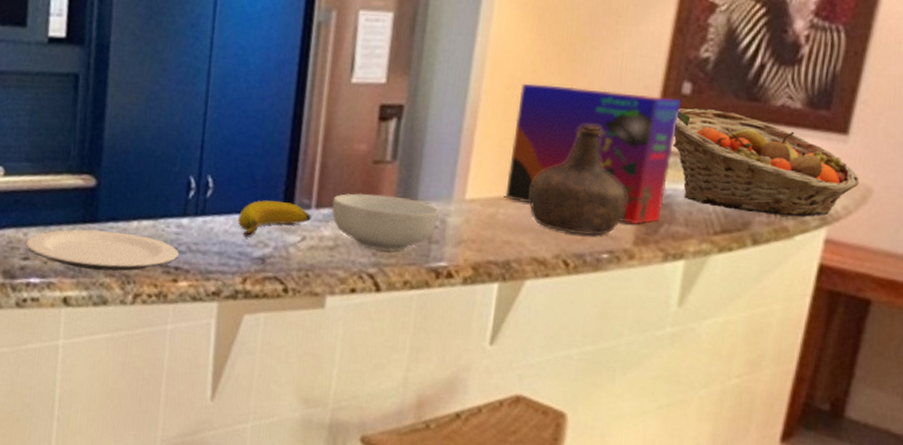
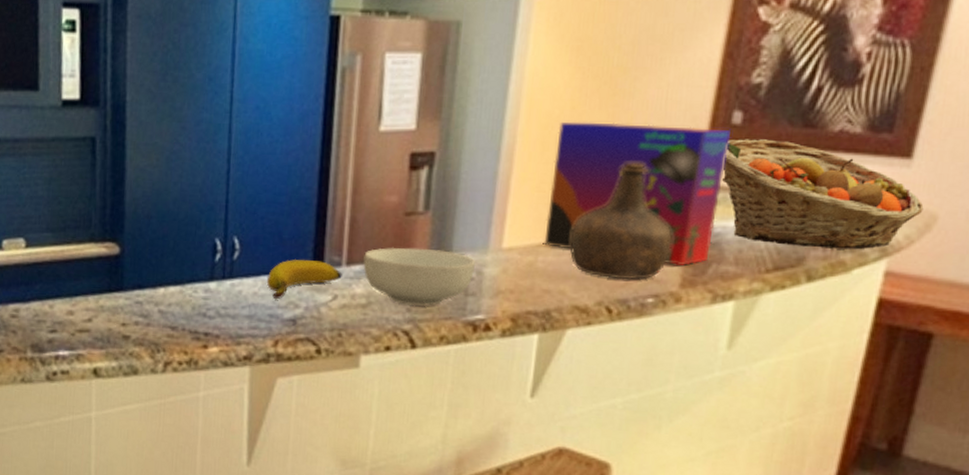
plate: present [26,229,179,271] -> none [53,299,207,340]

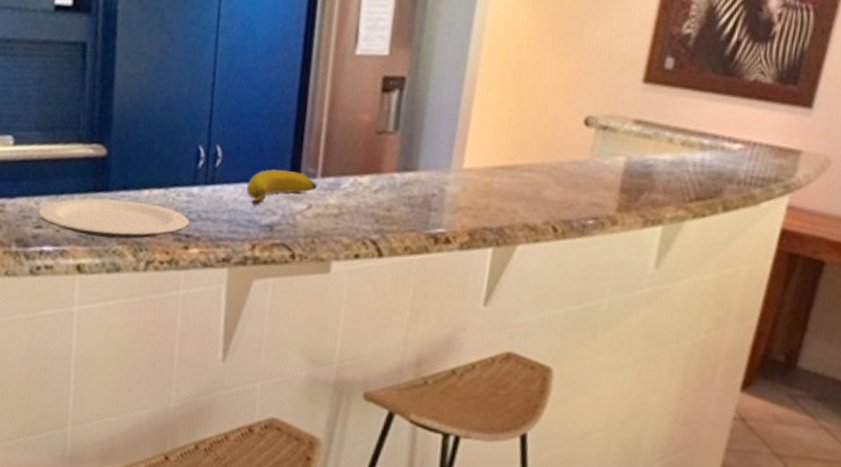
plate: none [53,299,207,340] -> present [38,198,189,239]
cereal bowl: present [363,247,475,307] -> none [336,162,438,219]
cereal box: present [544,121,731,266] -> none [500,56,664,193]
bottle: present [570,162,672,280] -> none [523,97,611,203]
fruit basket: present [722,139,924,250] -> none [655,82,821,186]

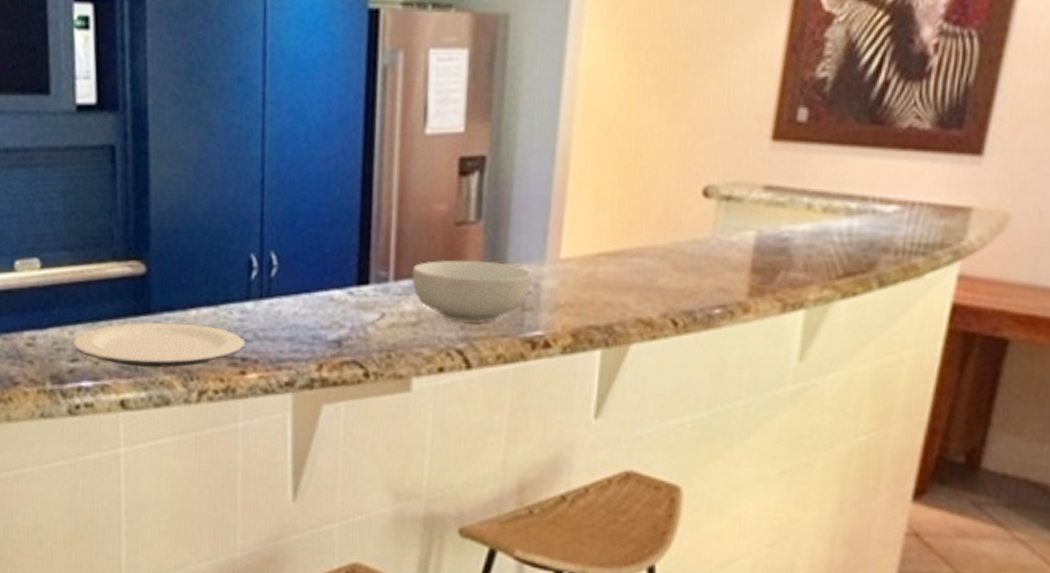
banana: present [247,169,317,206] -> none [309,275,390,319]
cereal bowl: none [336,162,438,219] -> present [412,259,532,324]

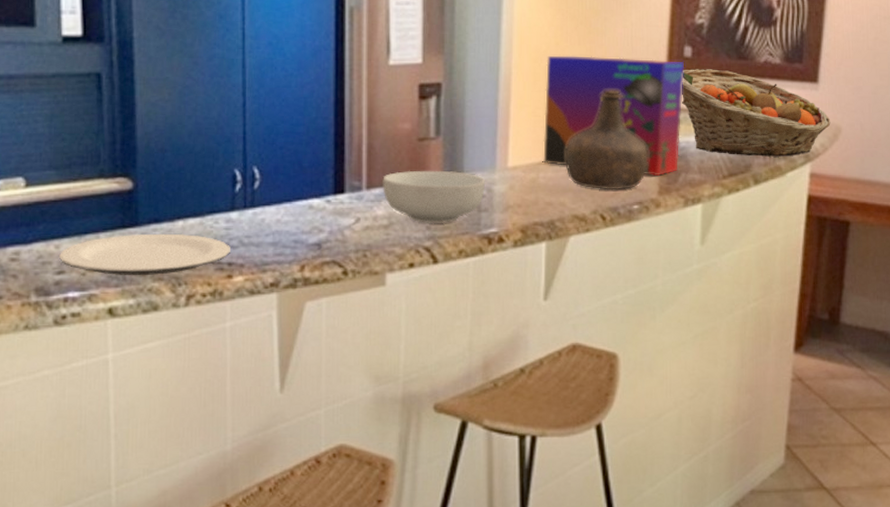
cereal box: none [604,121,797,273] -> present [543,55,685,176]
bottle: none [632,164,738,290] -> present [565,89,648,190]
fruit basket: none [788,137,996,253] -> present [681,69,831,157]

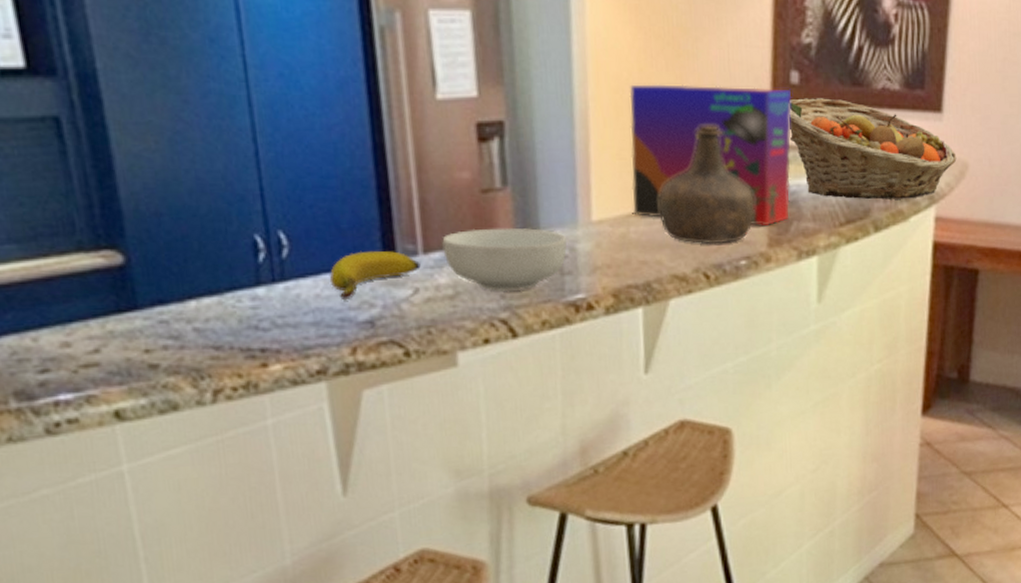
plate: present [59,233,230,276] -> none [39,316,262,371]
banana: none [290,185,363,225] -> present [330,250,421,299]

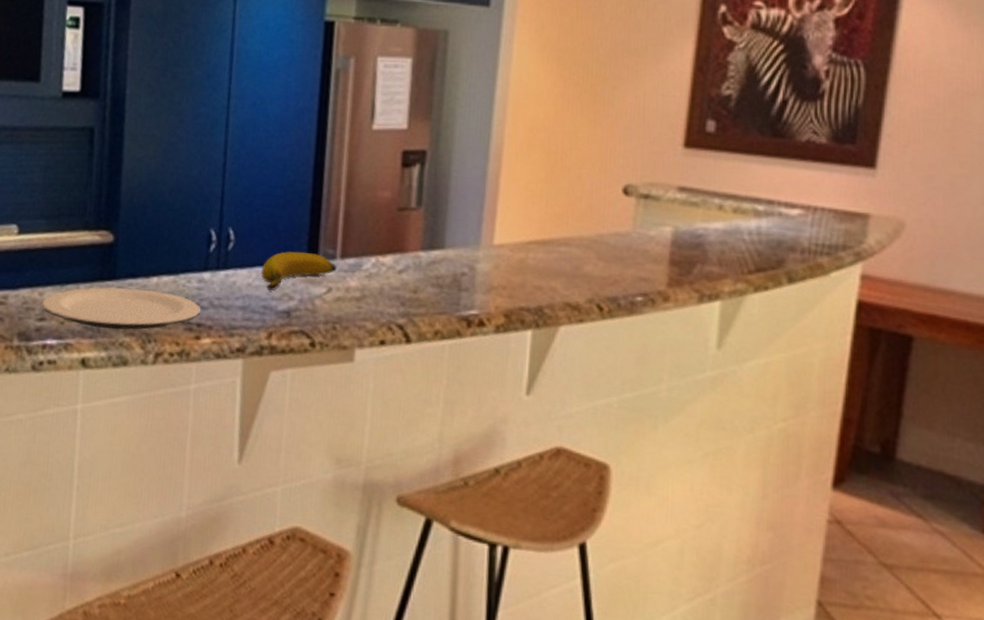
plate: none [39,316,262,371] -> present [42,287,201,330]
cereal bowl: present [442,227,567,292] -> none [357,241,467,301]
cereal box: present [629,84,792,226] -> none [534,125,706,266]
bottle: present [659,125,755,245] -> none [559,165,657,279]
fruit basket: present [788,98,957,200] -> none [700,146,891,253]

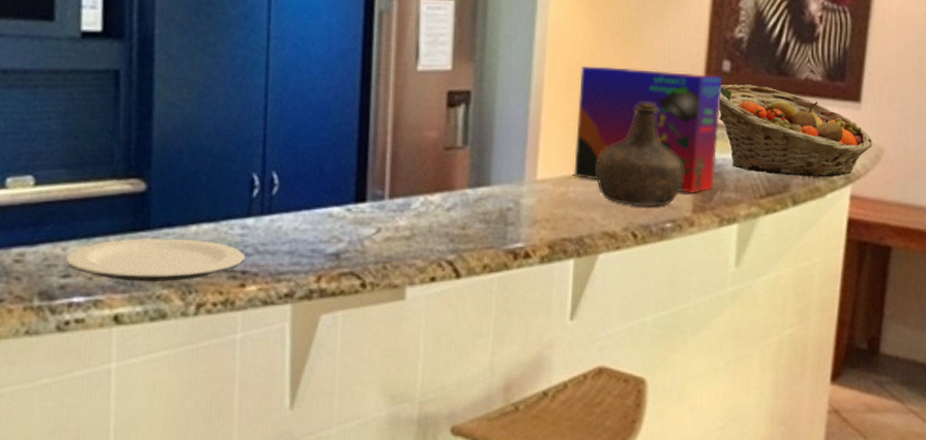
banana: present [262,251,337,290] -> none [309,193,385,233]
cereal box: none [534,125,706,266] -> present [574,66,723,193]
bottle: none [559,165,657,279] -> present [597,102,682,207]
fruit basket: none [700,146,891,253] -> present [718,84,873,178]

